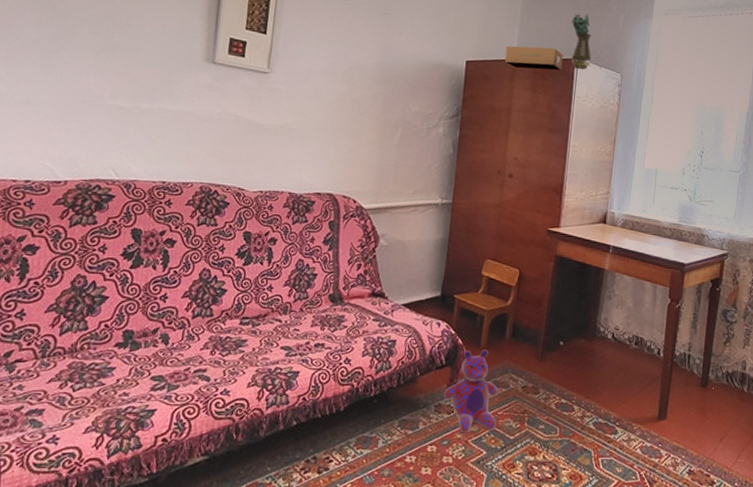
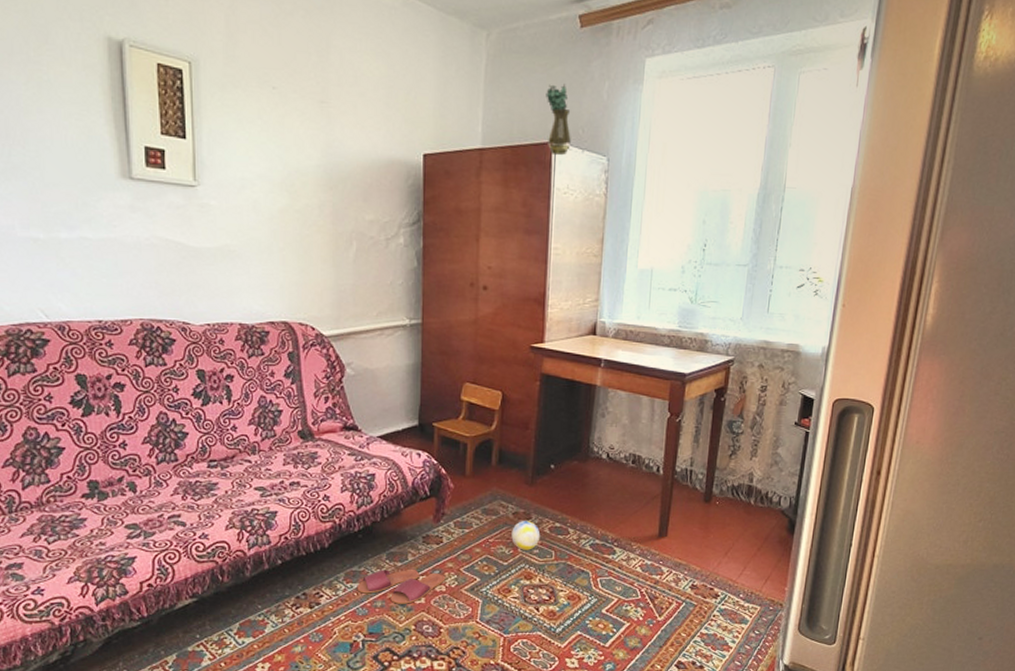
slippers: none [366,437,454,474] -> present [357,568,446,604]
stuffed animal: present [444,349,498,434] -> none [431,477,488,562]
box: present [504,45,564,71] -> none [468,130,538,160]
ball: none [519,395,547,425] -> present [511,521,541,550]

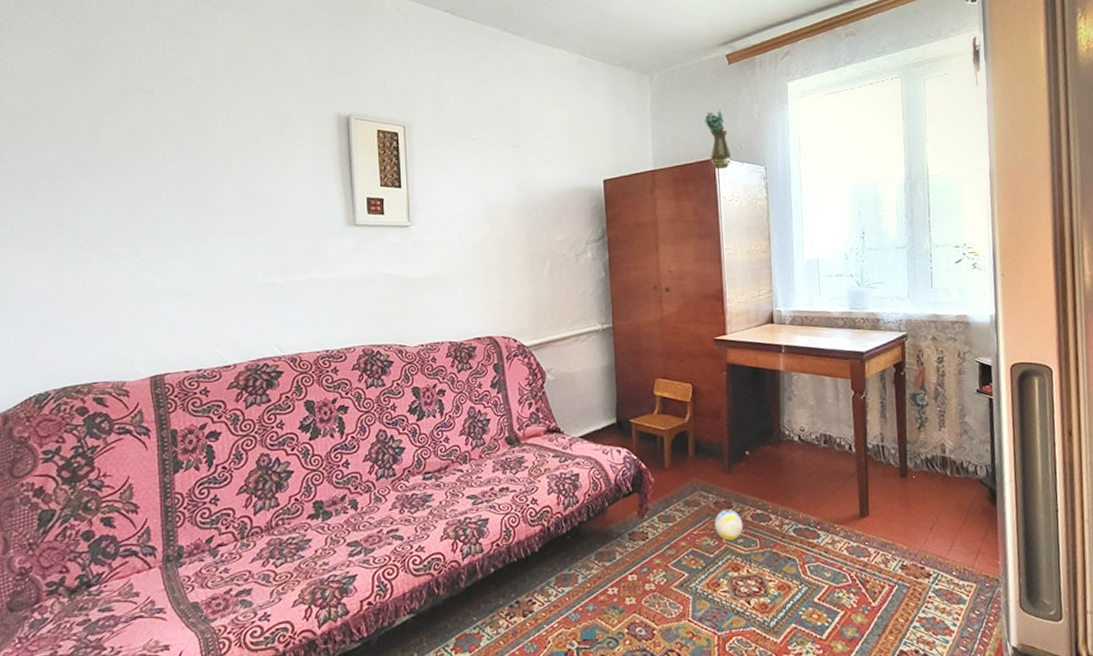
slippers: present [357,568,446,604] -> none [568,567,655,607]

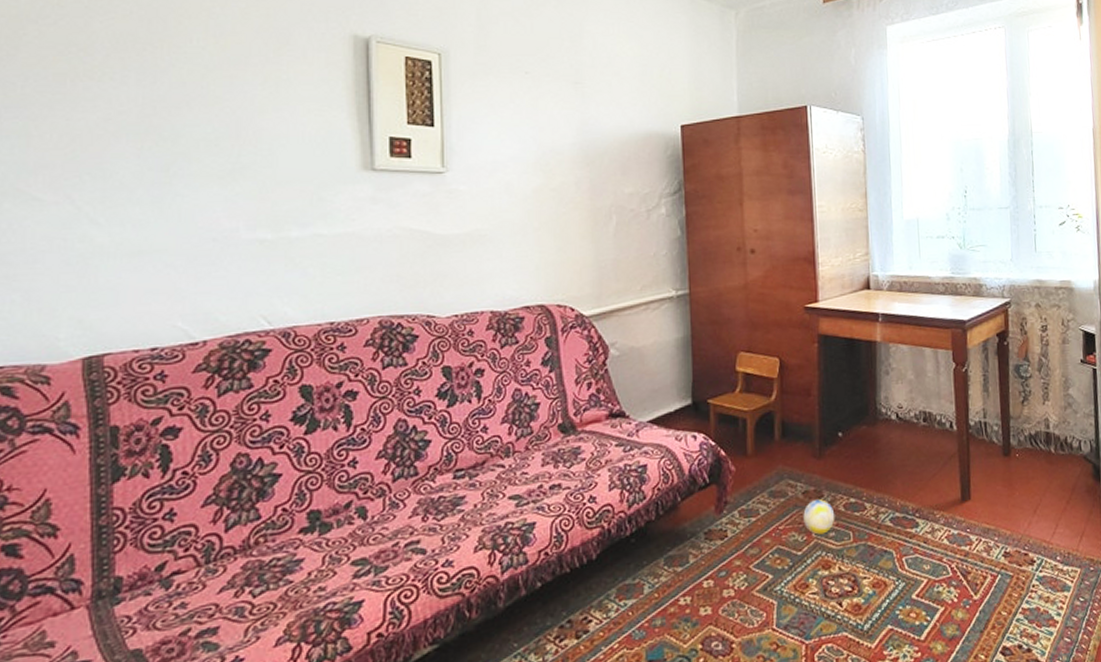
vase: present [705,110,731,170] -> none [796,52,825,118]

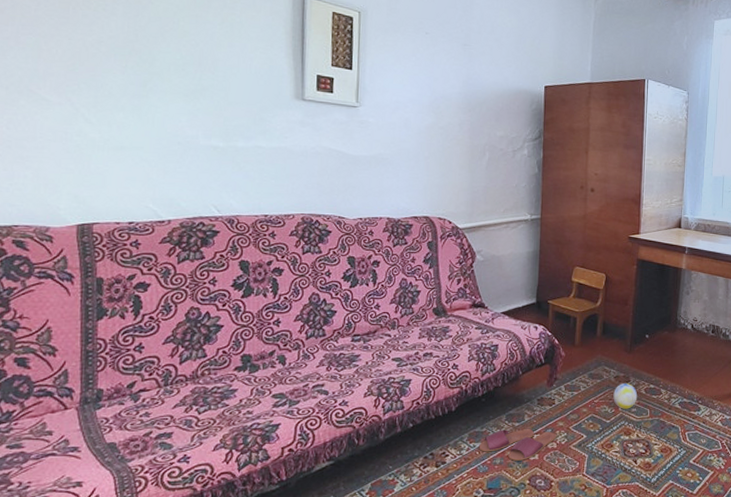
slippers: none [631,572,734,620] -> present [479,428,557,461]

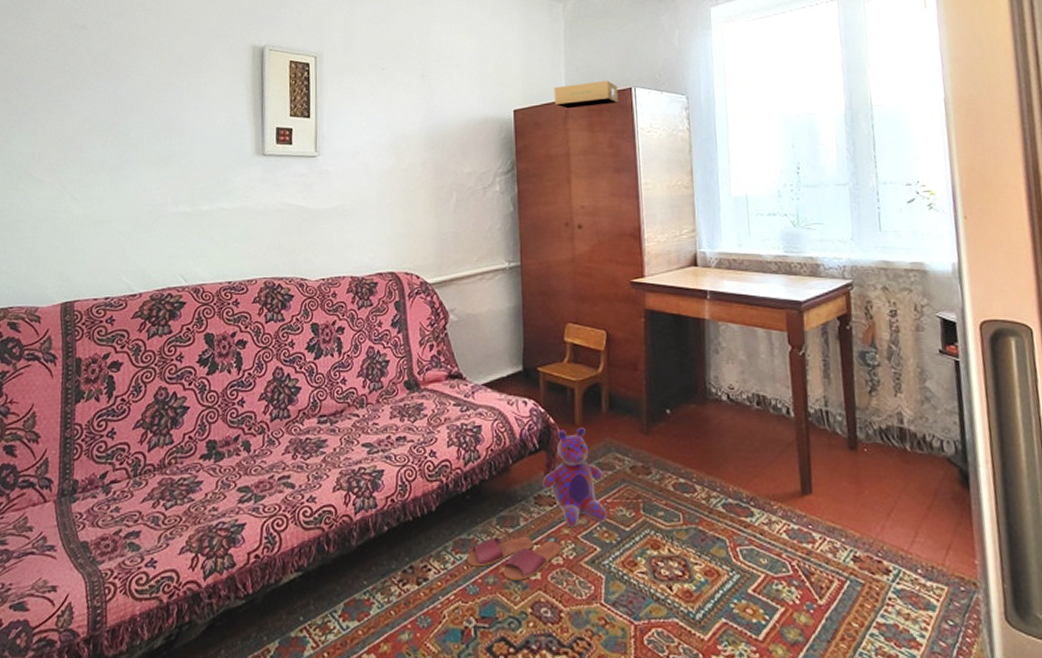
stuffed animal: none [545,346,594,422] -> present [542,426,607,528]
box: none [580,70,634,91] -> present [553,80,619,109]
ball: present [613,383,638,409] -> none [631,476,664,513]

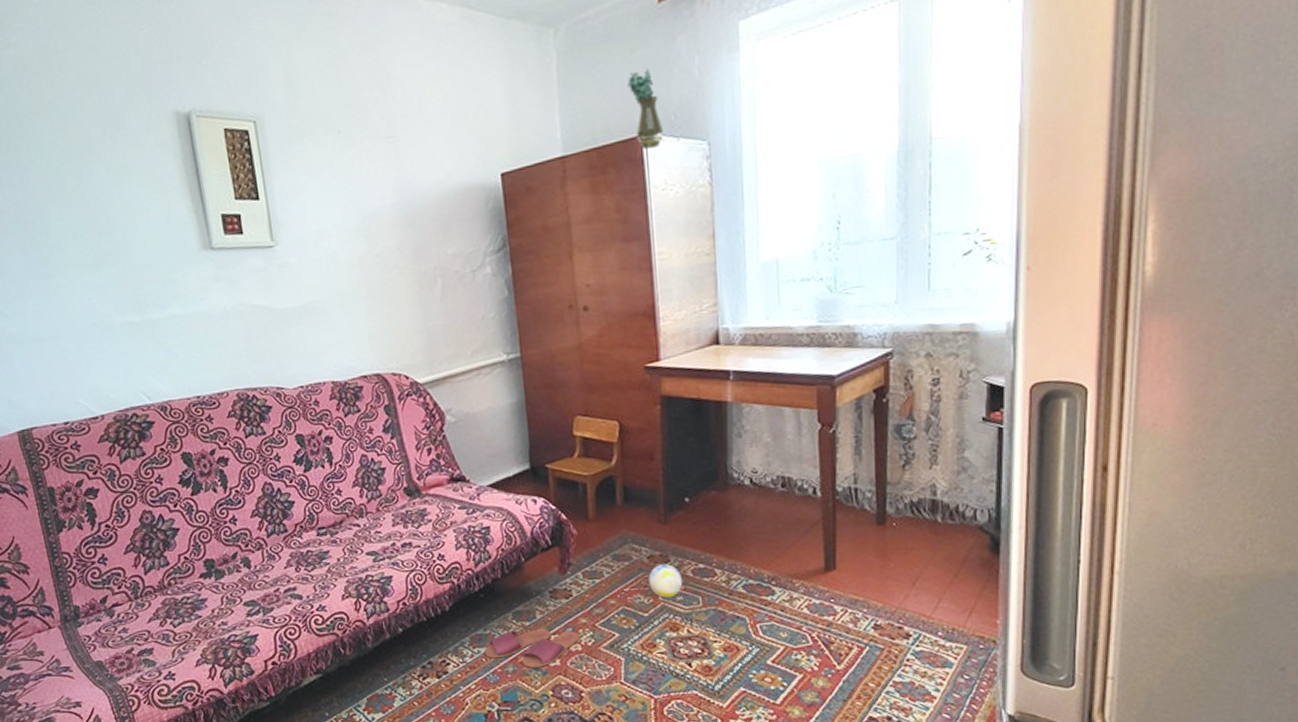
stuffed animal: present [542,426,607,528] -> none [557,520,625,618]
box: present [553,80,619,109] -> none [547,127,627,168]
vase: none [621,37,649,99] -> present [628,68,663,150]
ball: none [631,476,664,513] -> present [648,564,683,598]

